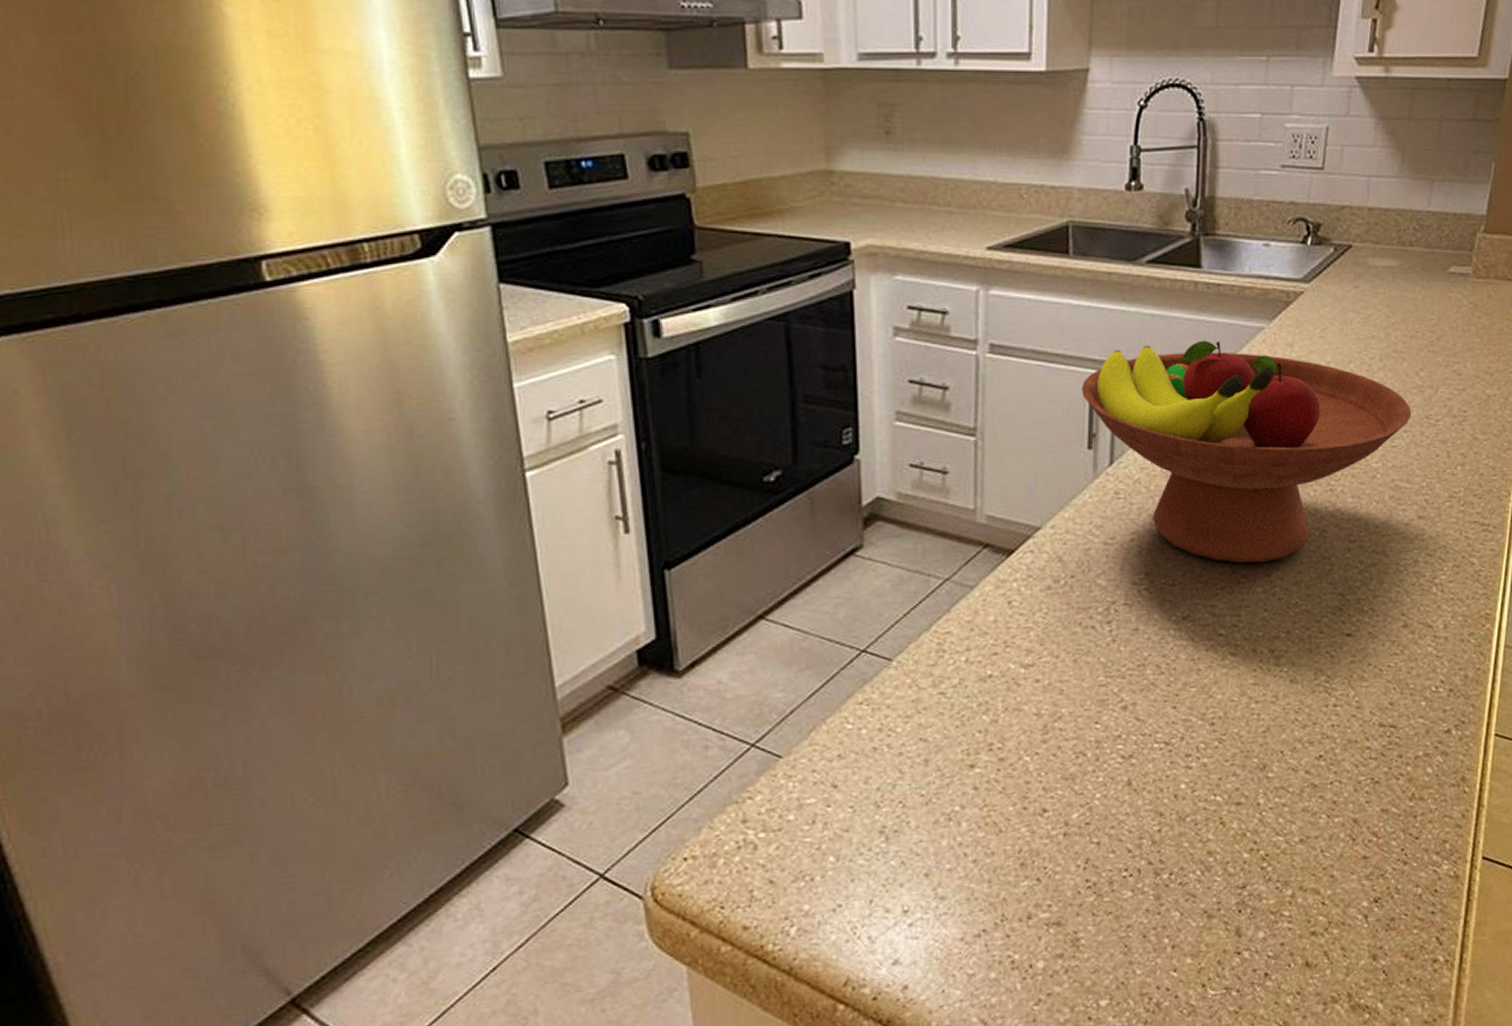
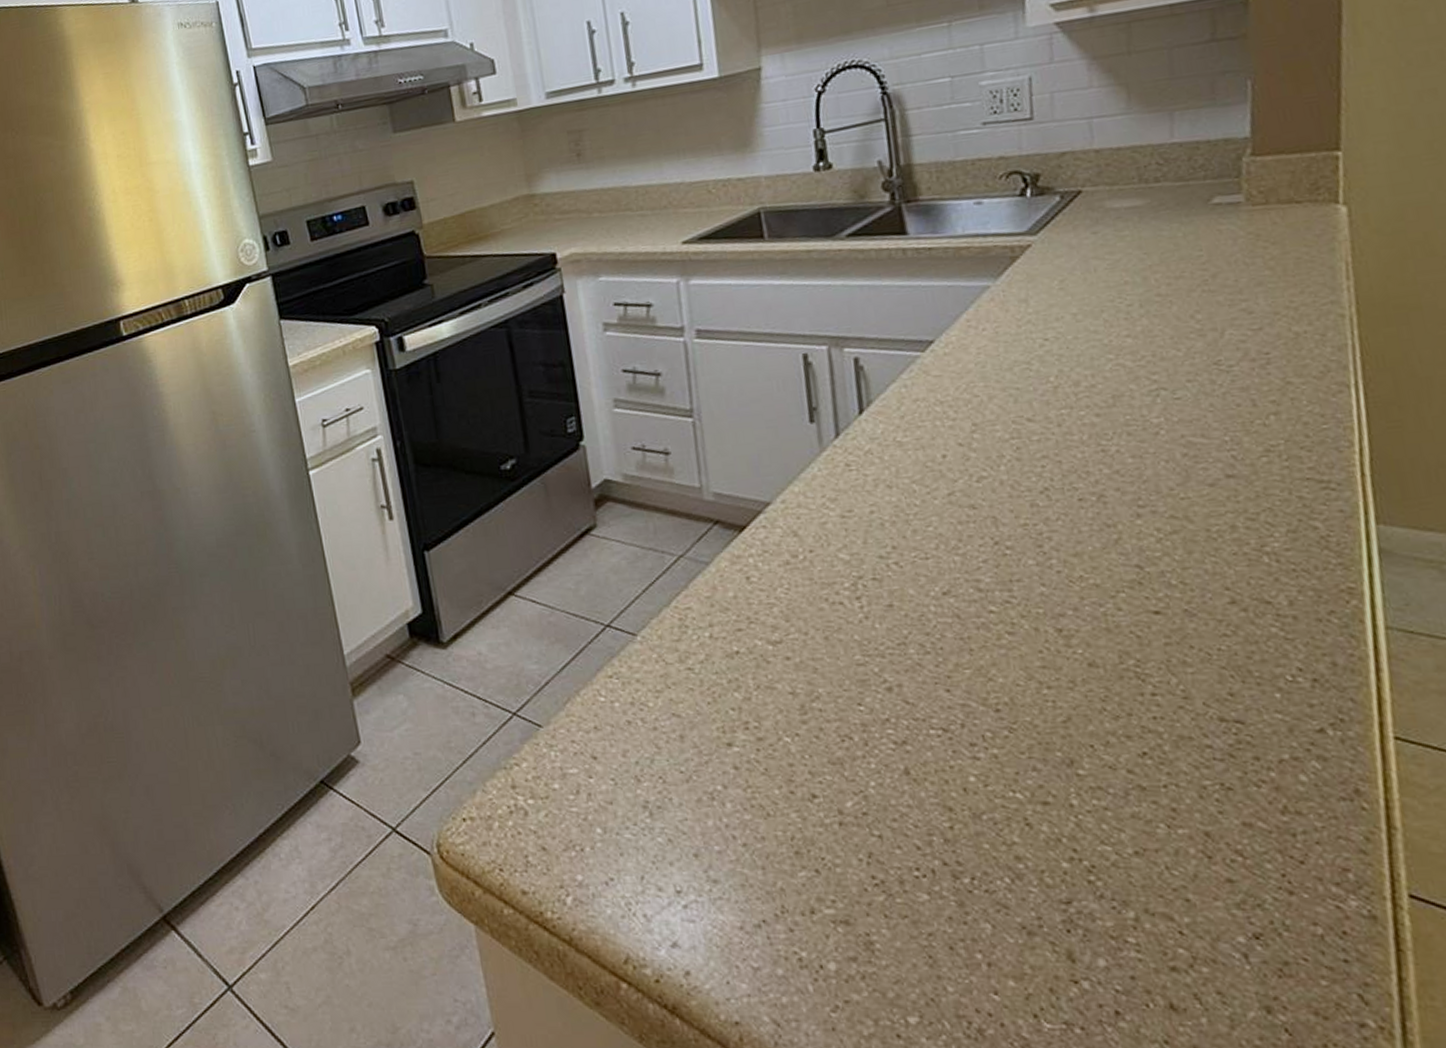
fruit bowl: present [1081,340,1412,563] -> none [795,305,1194,534]

